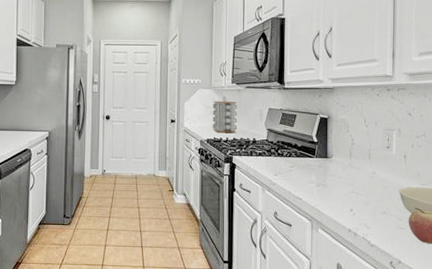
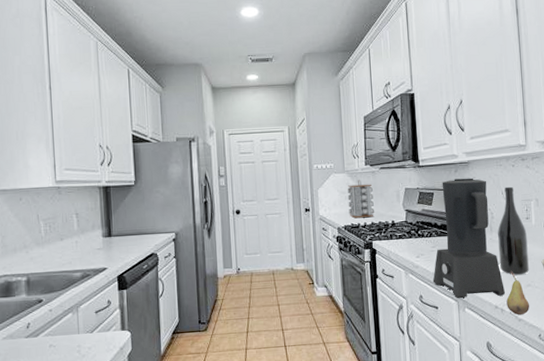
blender: none [288,103,360,220] -> present [432,178,506,299]
wine bottle: none [356,115,386,201] -> present [498,186,529,275]
fruit: none [360,197,383,241] -> present [506,270,529,315]

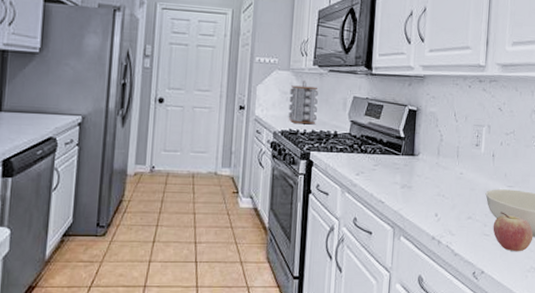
blender: present [432,178,506,299] -> none [370,93,445,226]
wine bottle: present [498,186,529,275] -> none [442,108,475,205]
fruit: present [506,270,529,315] -> none [444,200,467,249]

